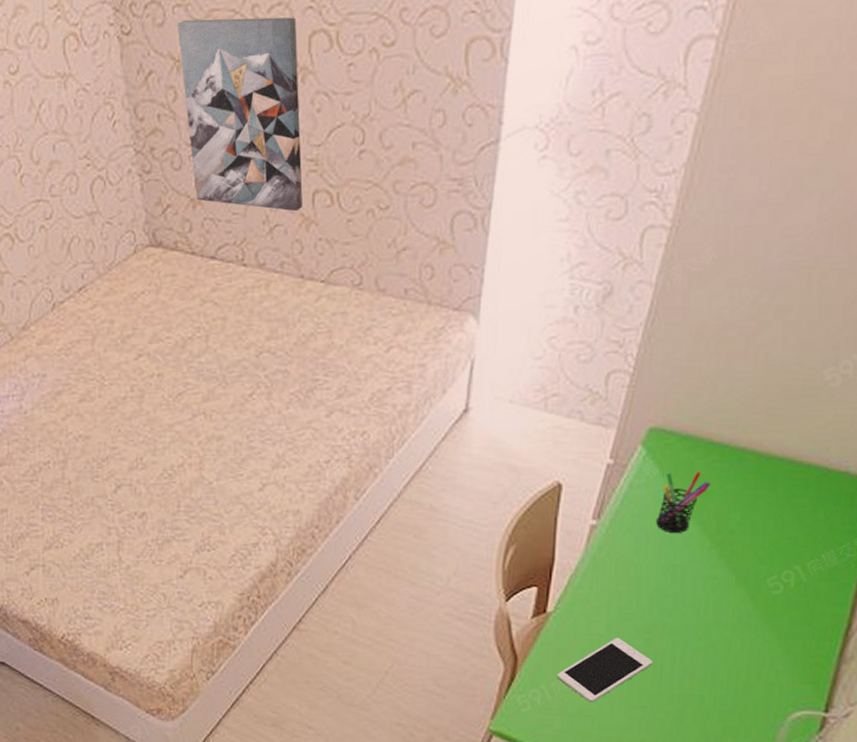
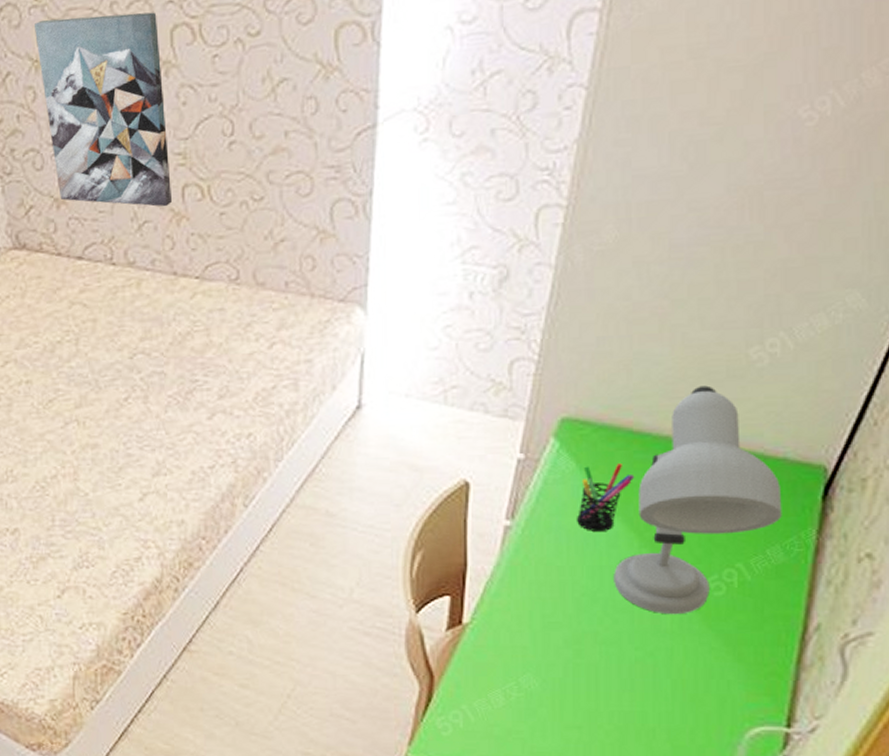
cell phone: present [556,637,653,703] -> none [479,649,586,724]
desk lamp: none [684,402,840,610] -> present [614,385,782,615]

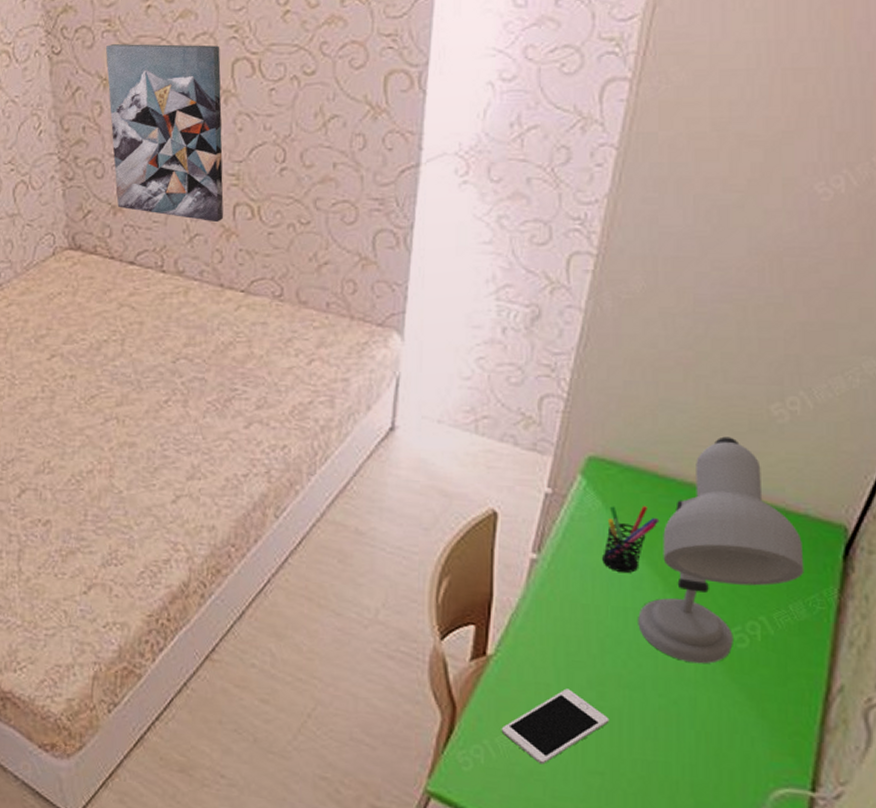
cell phone: none [479,649,586,724] -> present [501,688,610,765]

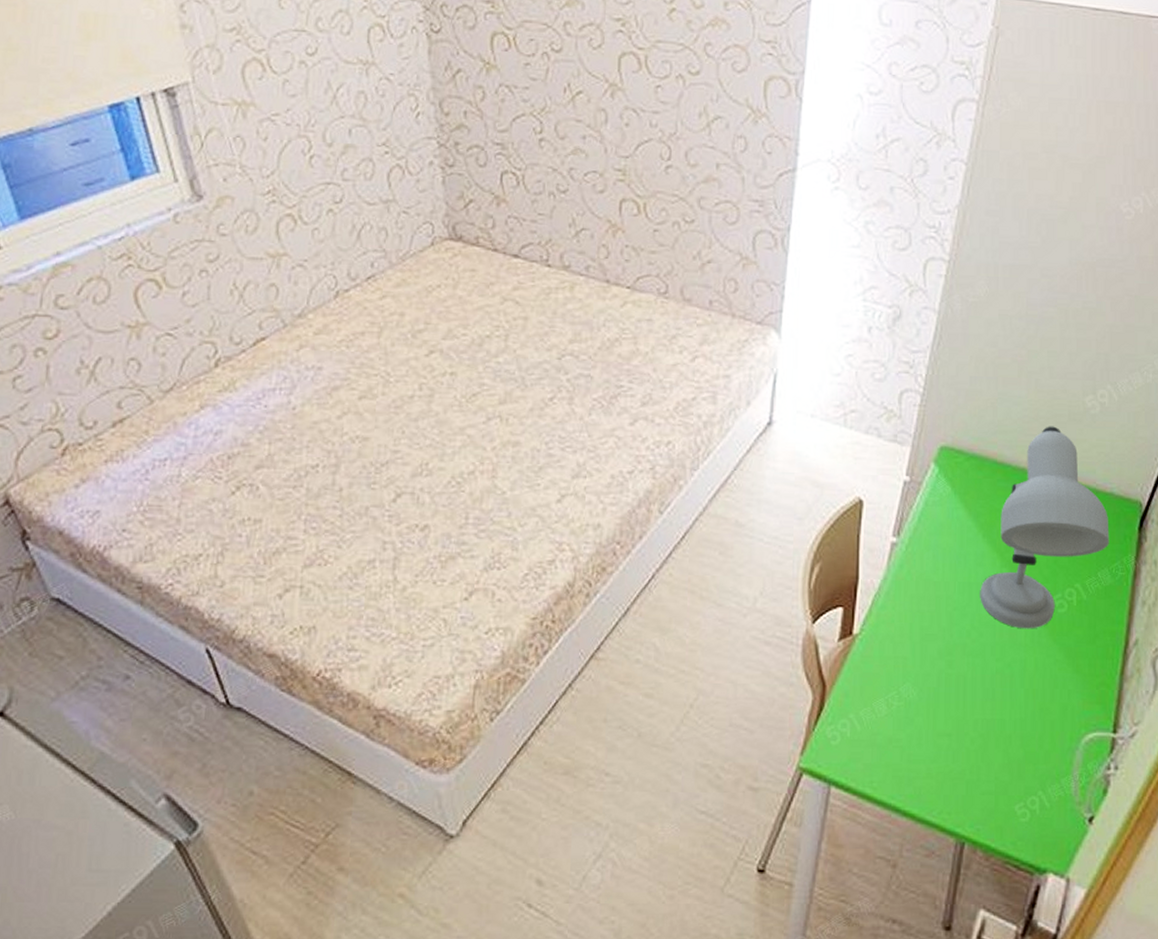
wall art: present [106,43,224,223] -> none [489,26,610,218]
cell phone: present [501,688,610,765] -> none [865,660,956,732]
pen holder: present [602,506,660,574] -> none [951,490,998,552]

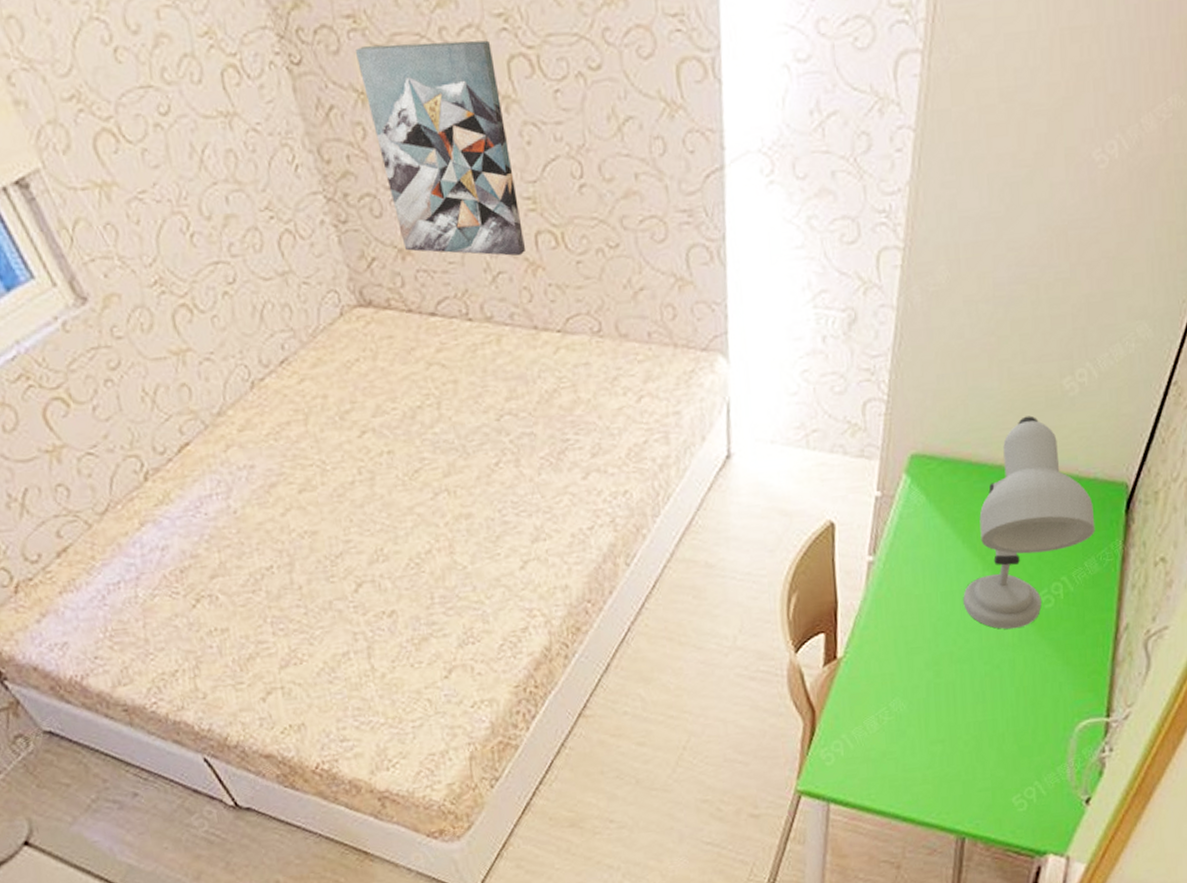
wall art: none [489,26,610,218] -> present [356,40,525,257]

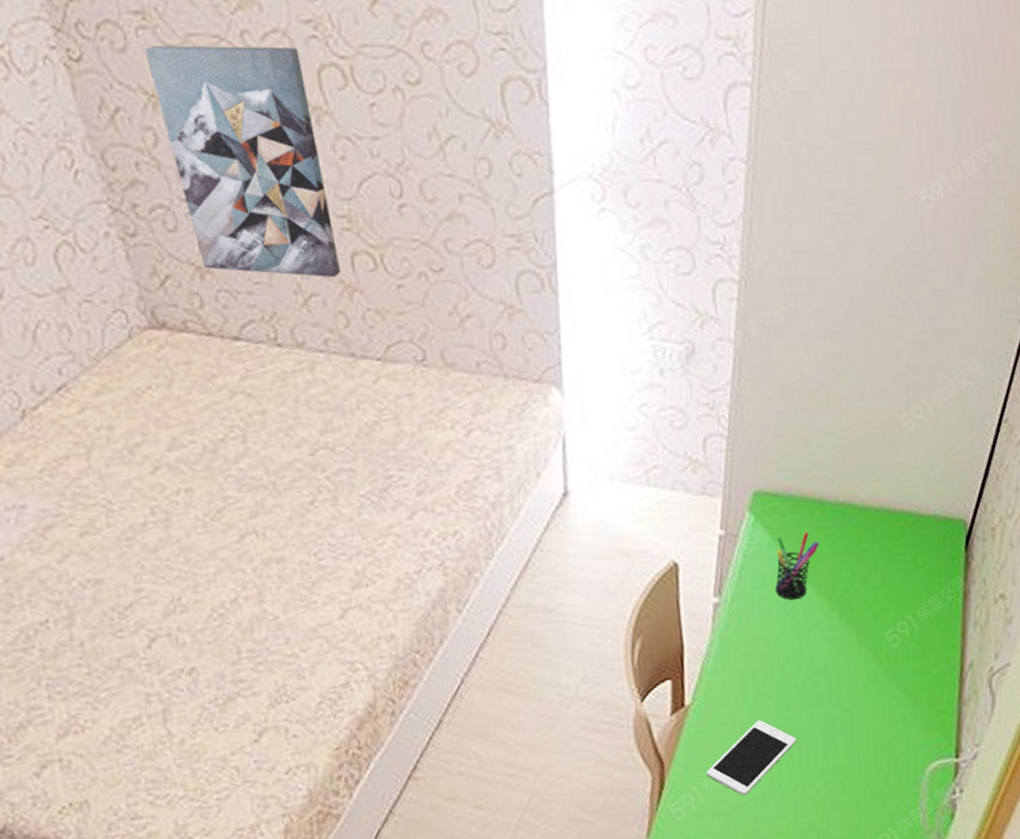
cell phone: none [855,674,946,745] -> present [706,720,797,796]
pen holder: none [930,494,976,560] -> present [775,532,820,600]
desk lamp: present [963,415,1095,630] -> none [810,452,937,671]

